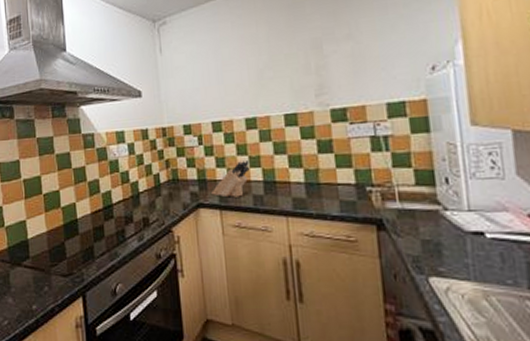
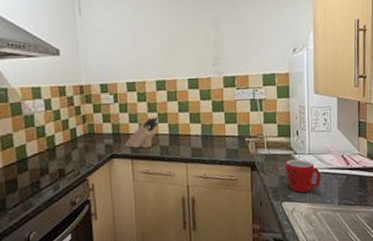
mug: none [429,218,493,265] -> present [285,159,321,192]

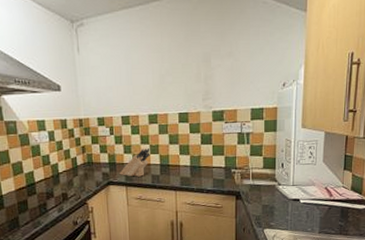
mug: present [285,159,321,192] -> none [268,190,303,221]

